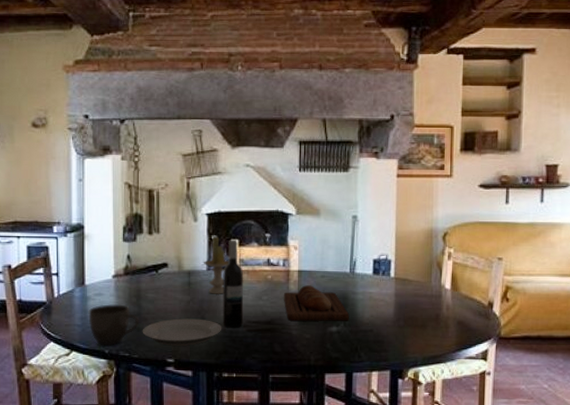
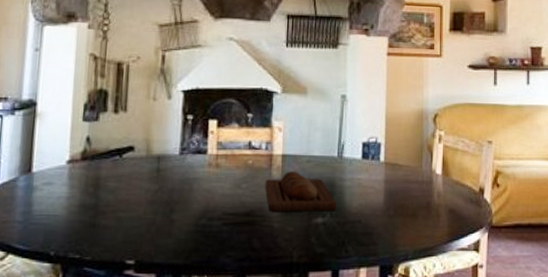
cup: present [88,304,139,346] -> none [32,195,95,247]
plate: present [142,318,222,346] -> none [98,211,194,244]
candle: present [204,236,230,294] -> none [176,116,206,182]
wine bottle: present [222,240,244,328] -> none [194,120,221,221]

